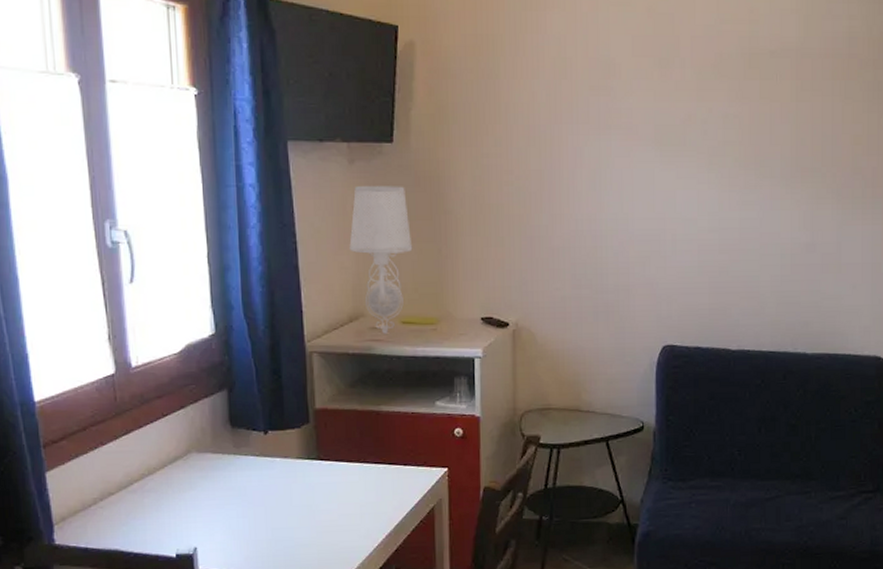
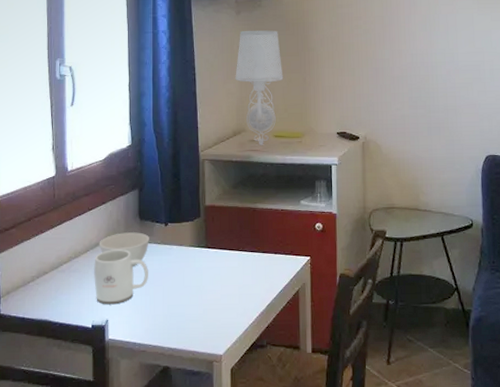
mug: none [174,464,246,530] -> present [94,249,148,305]
soup bowl: none [179,442,245,484] -> present [99,232,149,266]

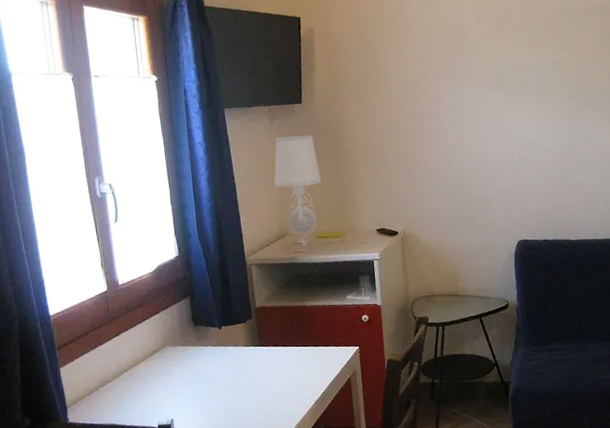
mug: present [94,249,148,305] -> none [154,354,208,405]
soup bowl: present [99,232,149,266] -> none [157,337,205,369]

